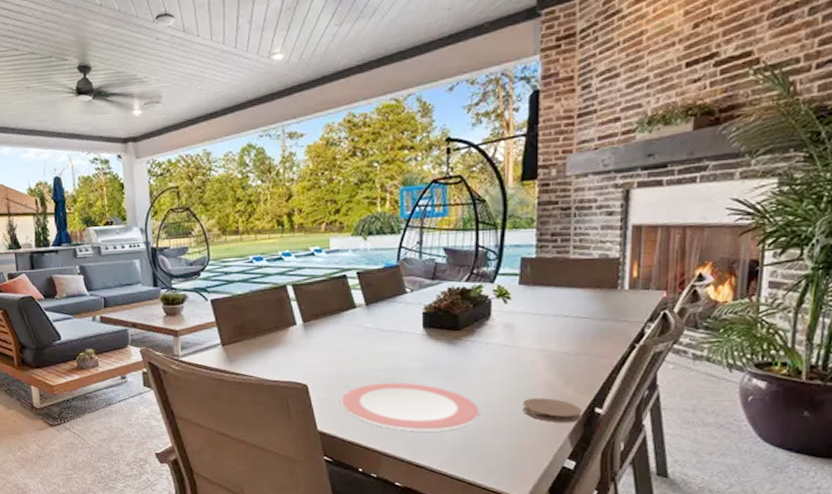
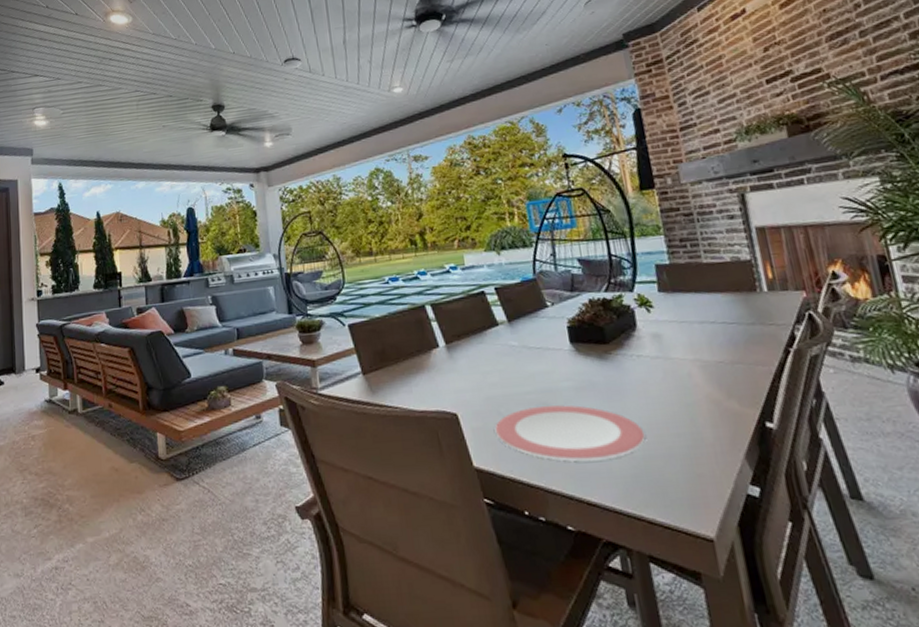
coaster: present [523,398,582,423] -> none [689,413,755,443]

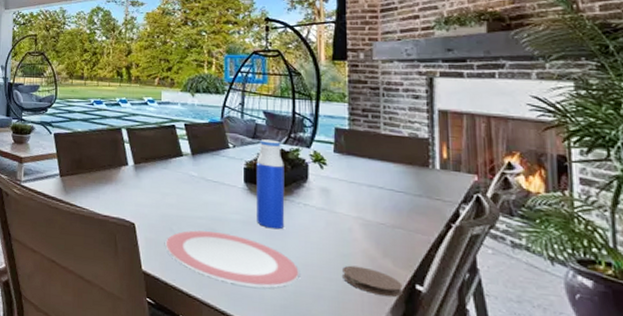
water bottle: none [578,289,621,391] -> present [256,139,285,230]
coaster: none [689,413,755,443] -> present [343,265,403,297]

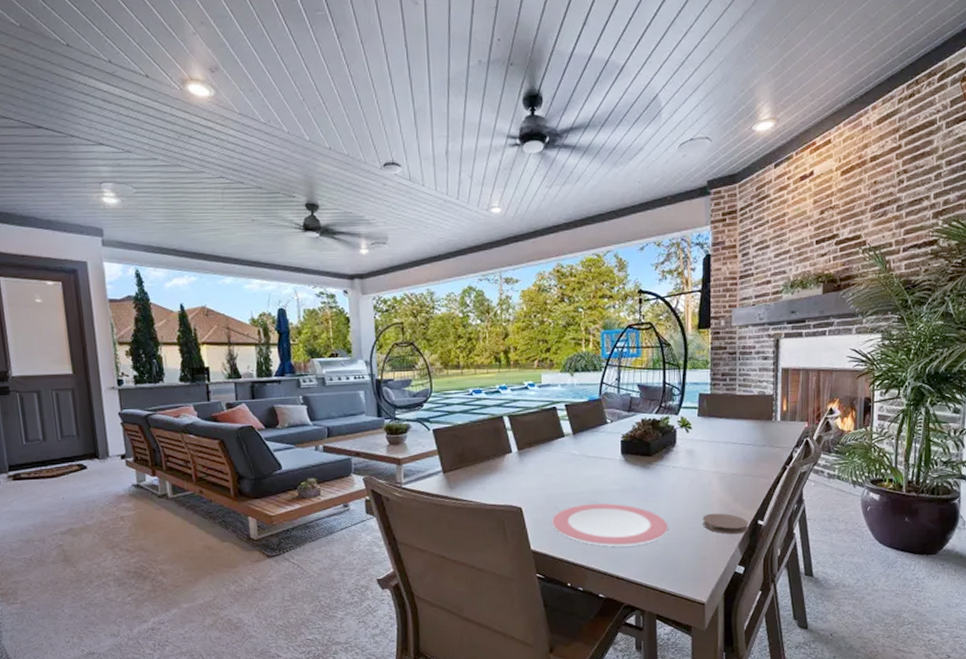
water bottle: present [256,139,285,230] -> none [631,411,657,493]

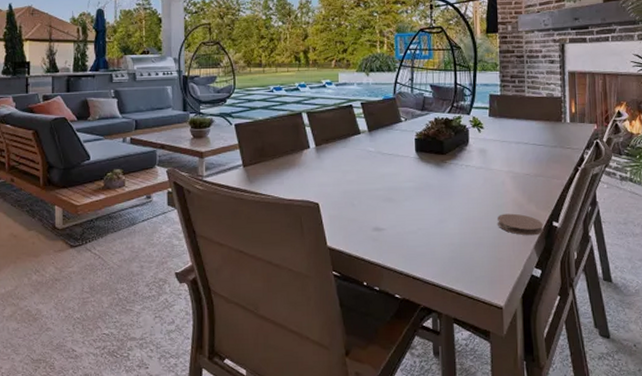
plate: present [551,503,668,547] -> none [348,201,463,246]

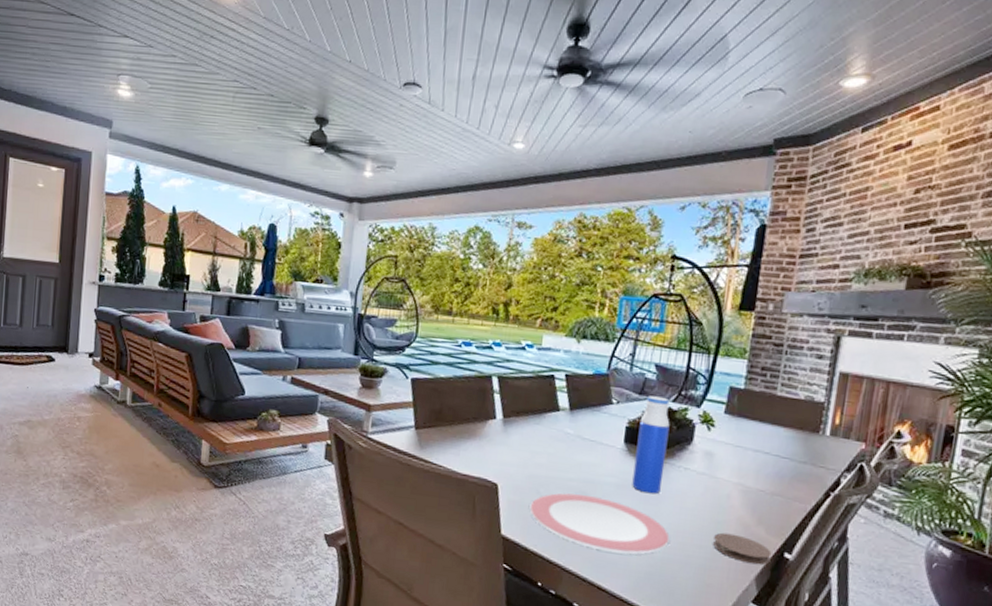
plate: none [348,201,463,246] -> present [529,493,670,555]
water bottle: none [425,110,451,191] -> present [632,395,670,494]

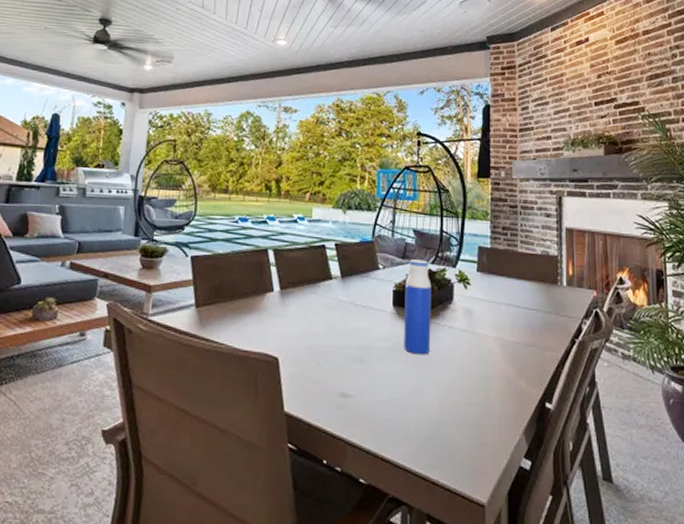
plate: present [529,493,670,555] -> none [310,361,443,420]
coaster: present [713,532,772,565] -> none [483,388,535,418]

